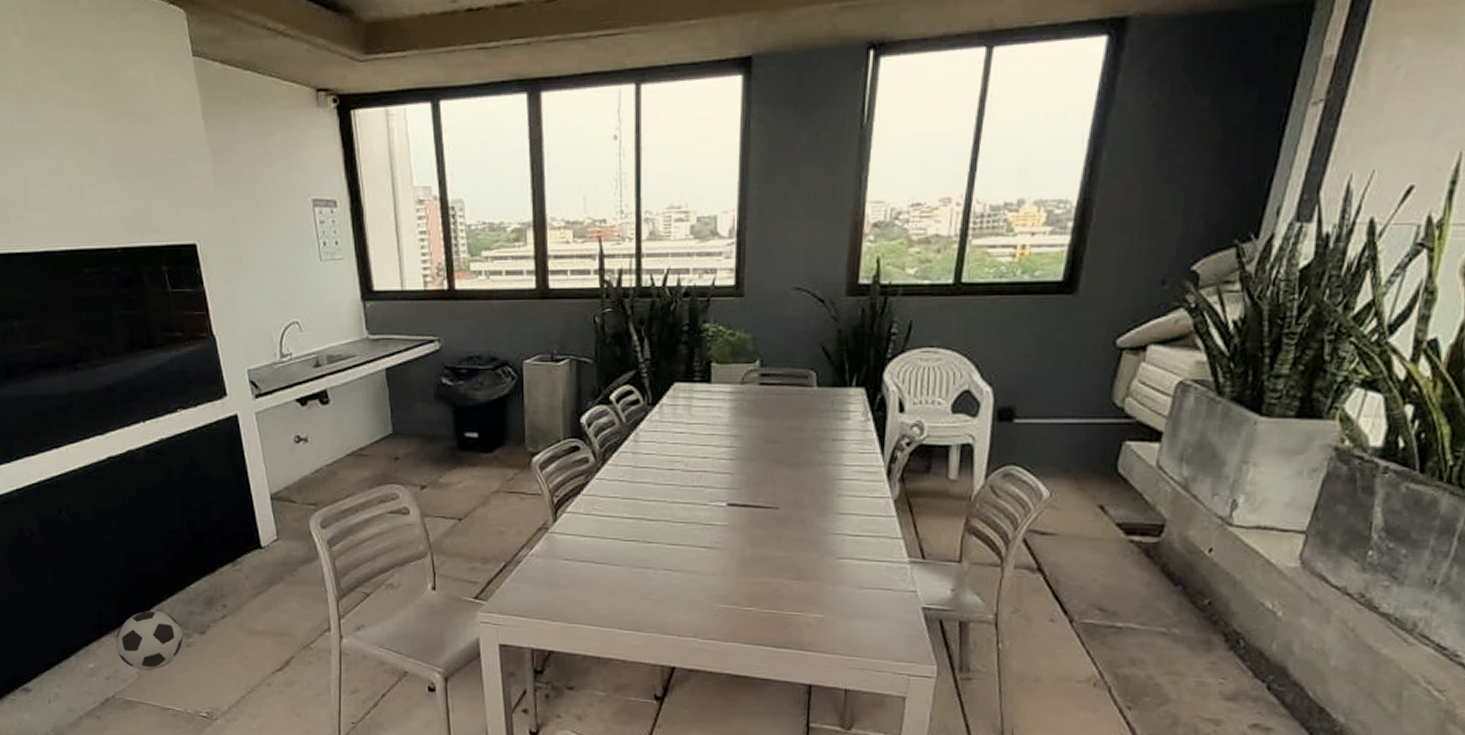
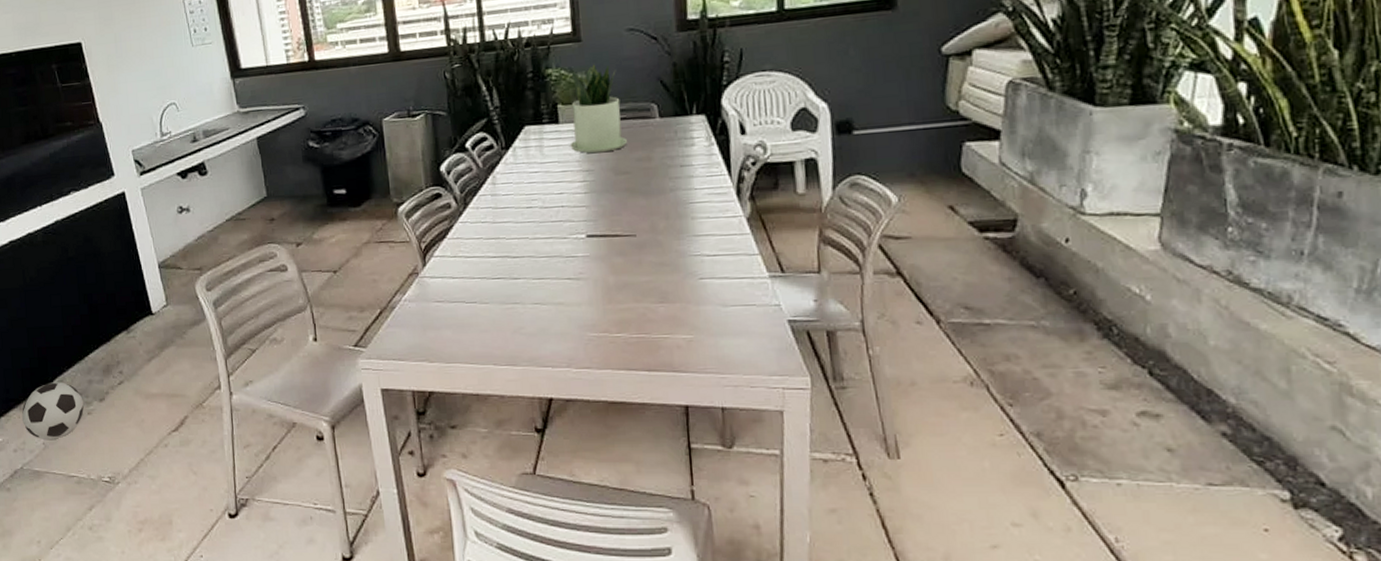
planter: none [720,322,782,419] -> present [570,64,628,154]

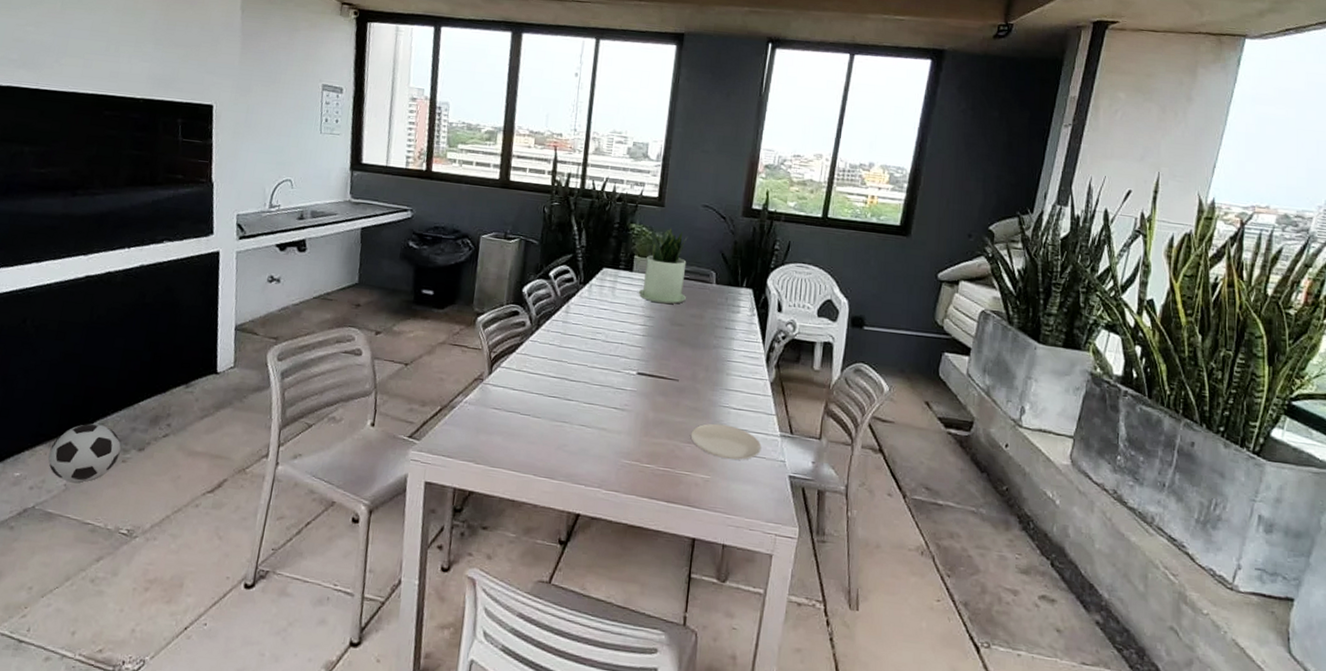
plate: none [661,275,749,313] -> present [690,423,762,460]

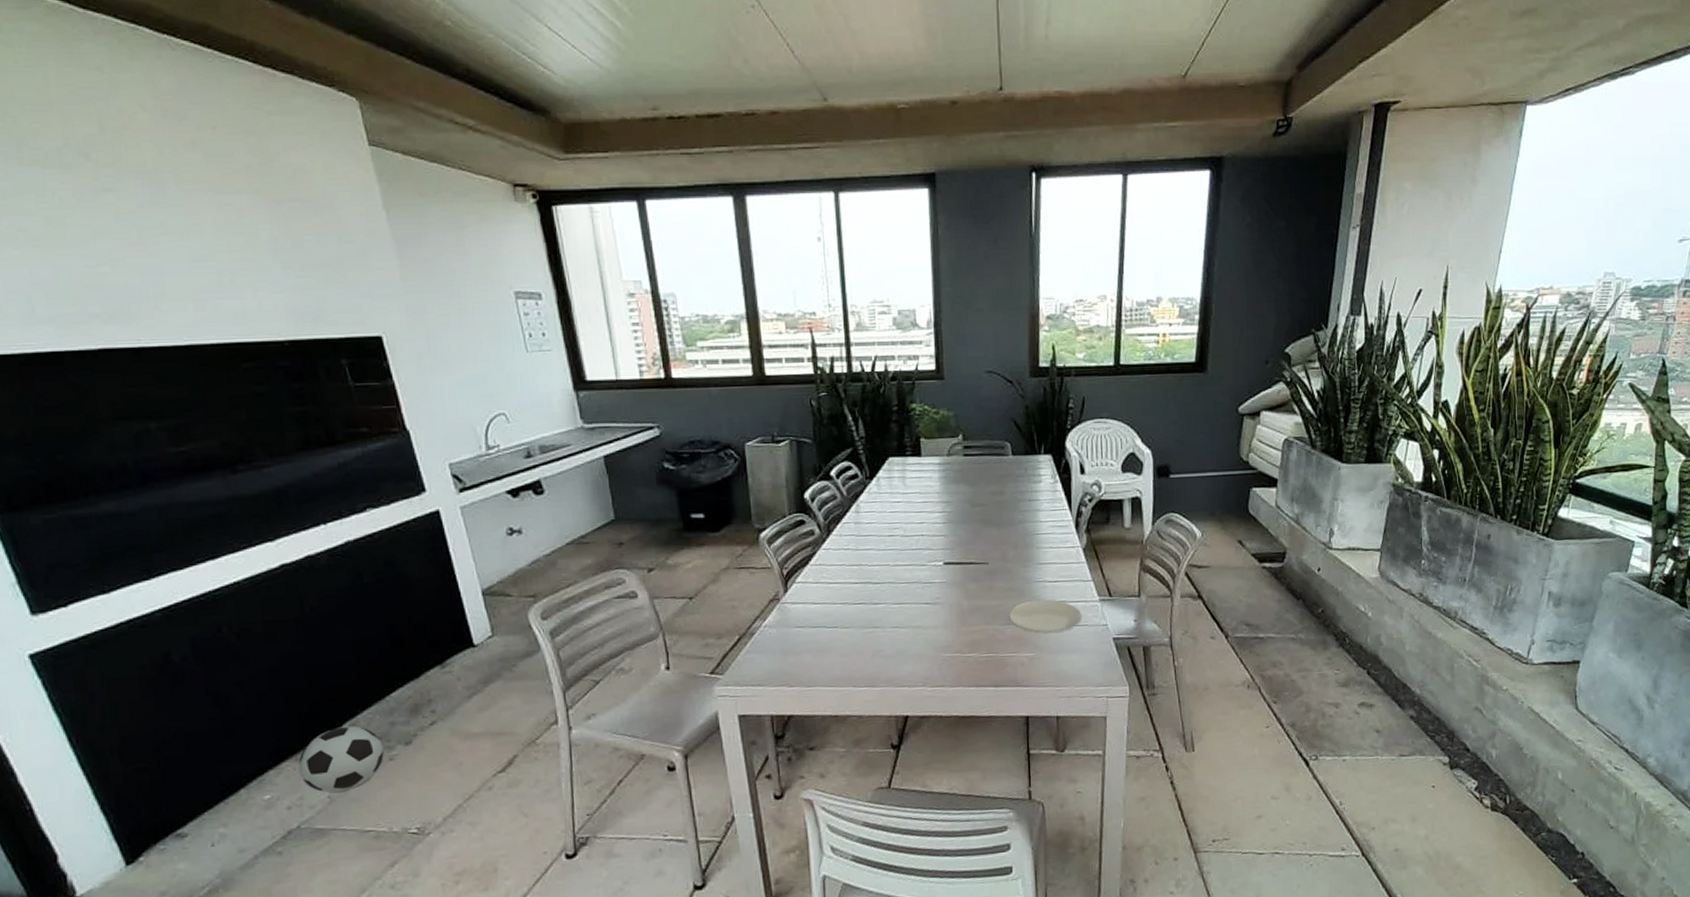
planter: present [638,228,688,305] -> none [931,402,984,486]

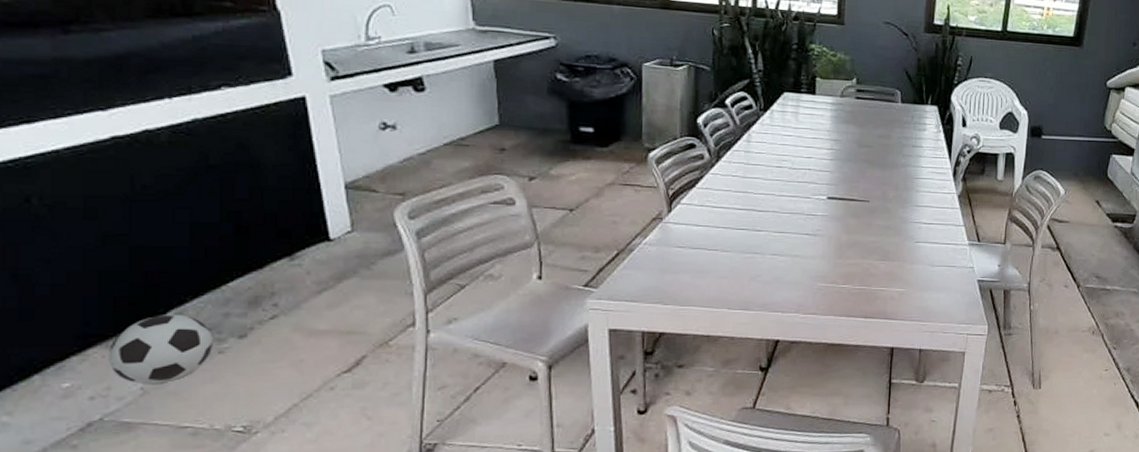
plate: present [1009,599,1082,633] -> none [884,239,952,271]

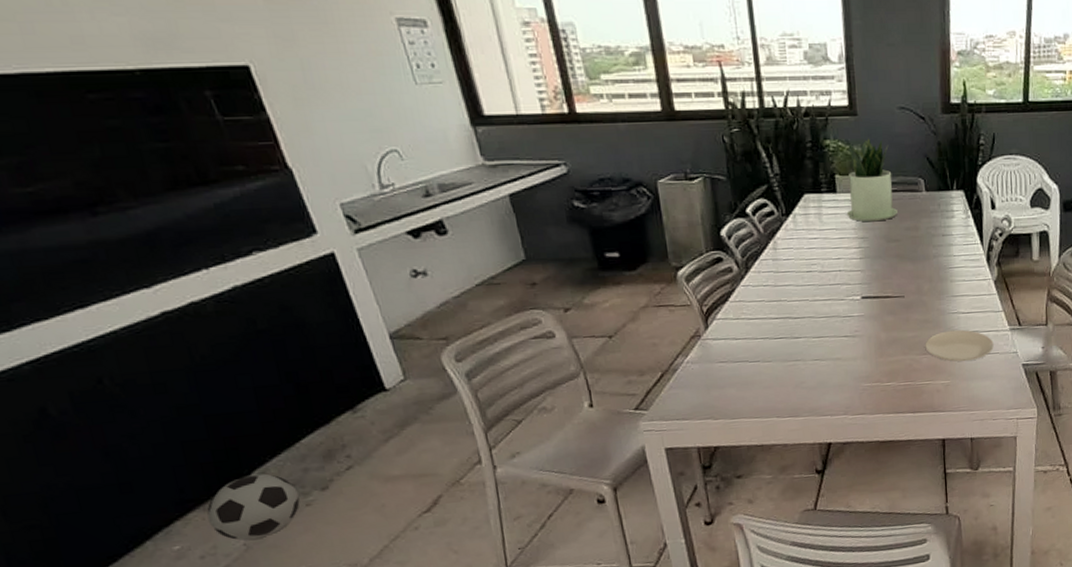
planter: none [823,47,873,127] -> present [846,138,899,222]
plate: none [884,239,952,271] -> present [925,329,994,362]

